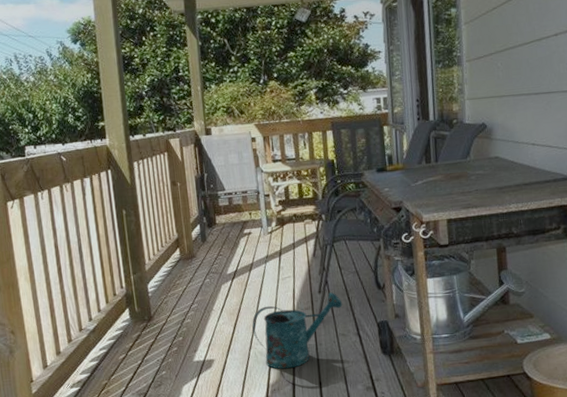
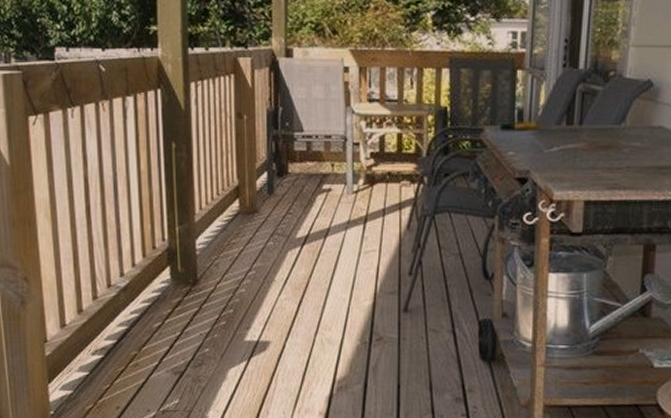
watering can: present [252,292,343,369] -> none [321,276,438,364]

